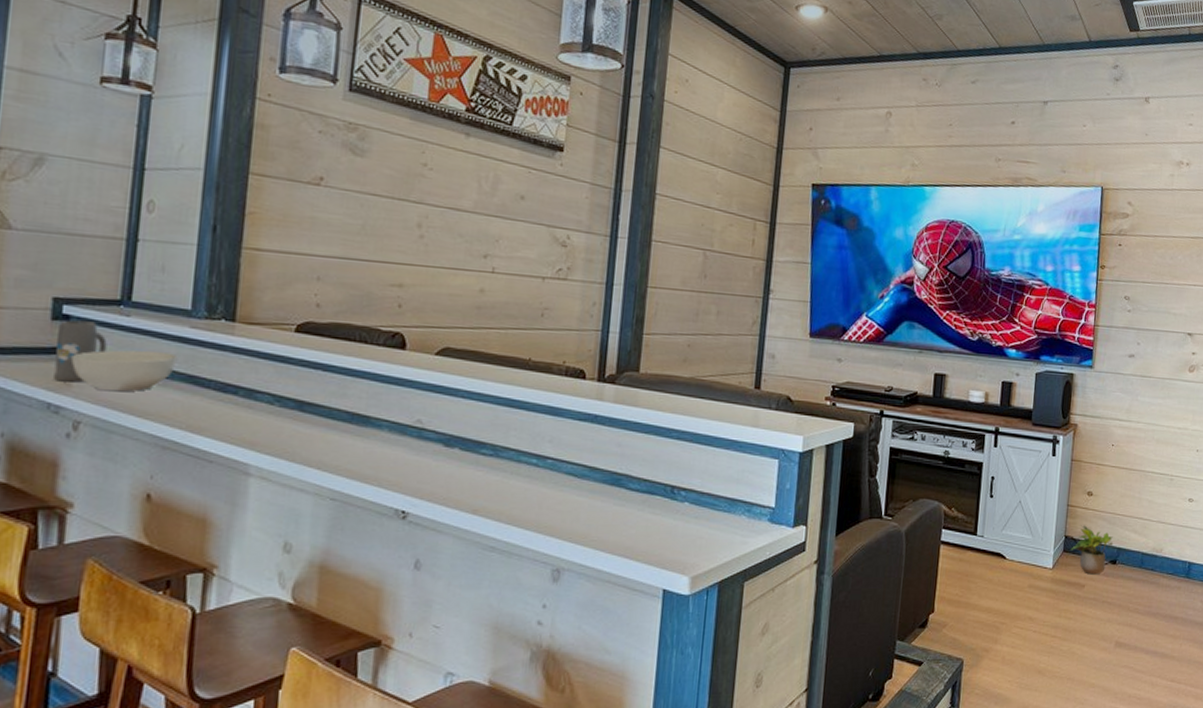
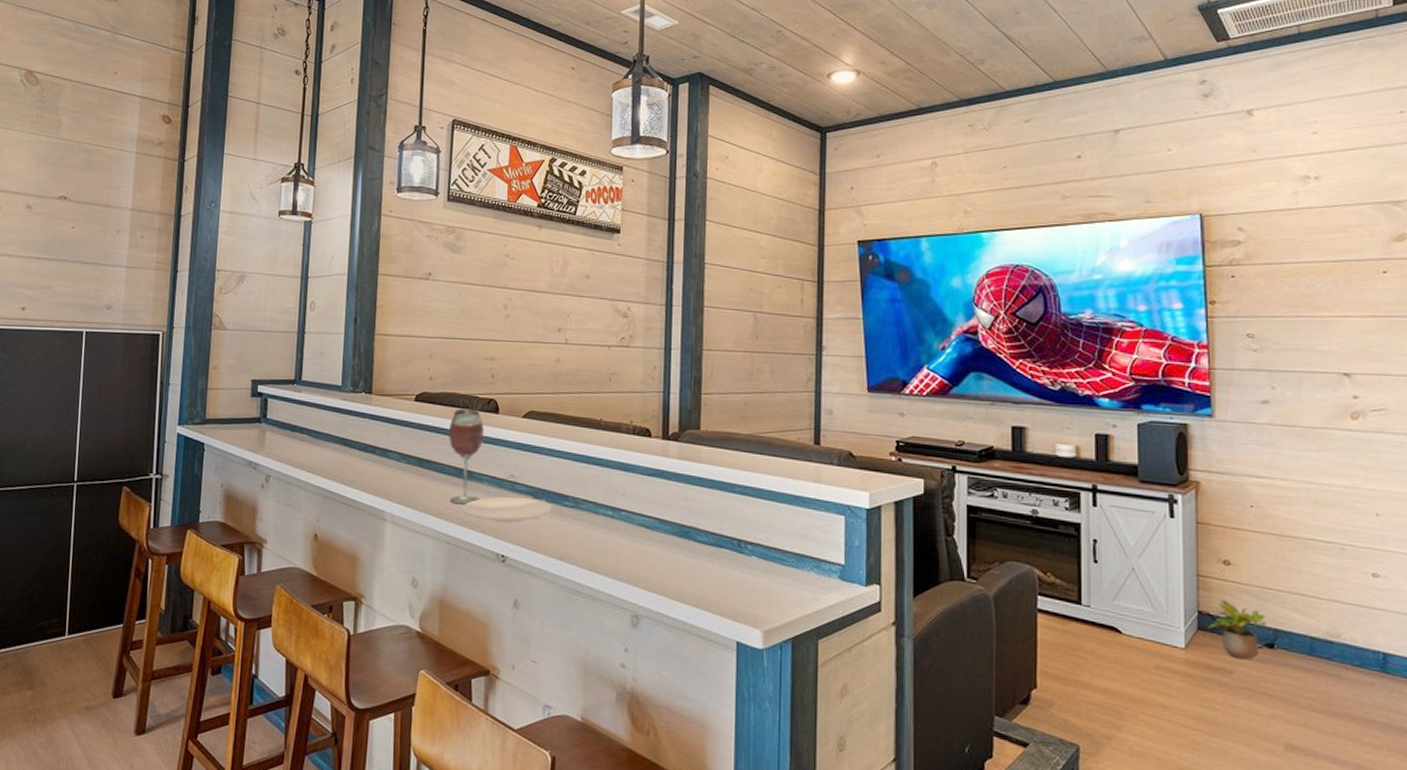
beer mug: present [54,320,107,383] -> none [253,396,287,445]
bowl: present [70,350,178,392] -> none [263,419,334,452]
wineglass: none [338,342,386,455] -> present [449,408,484,505]
plate: none [353,444,468,474] -> present [462,496,553,522]

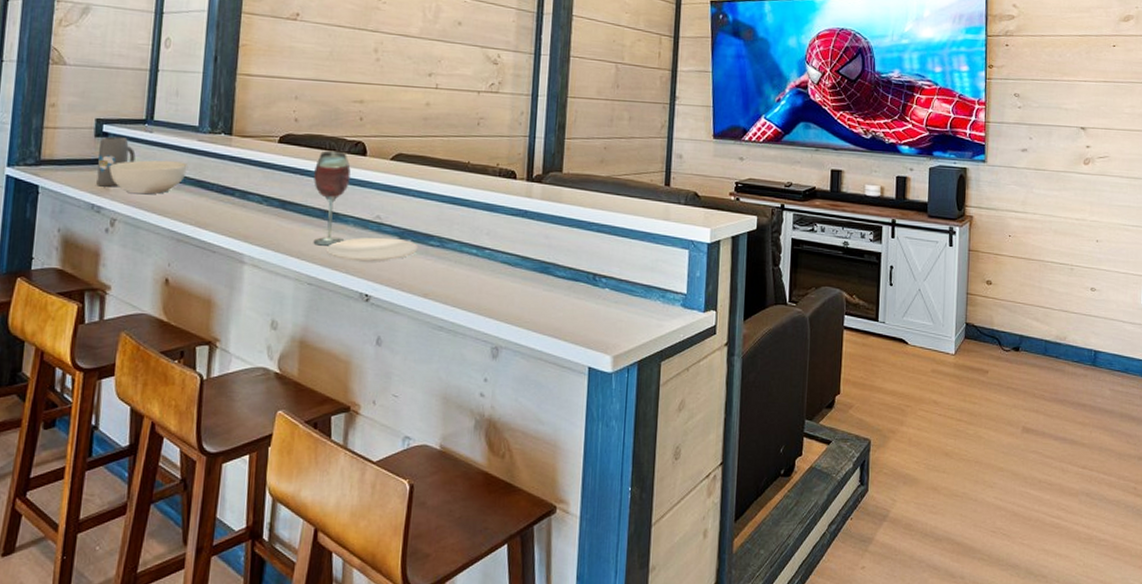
beer mug: none [253,396,287,445] -> present [96,136,136,187]
bowl: none [263,419,334,452] -> present [108,160,189,195]
potted plant: present [1207,599,1267,659] -> none [972,313,1015,360]

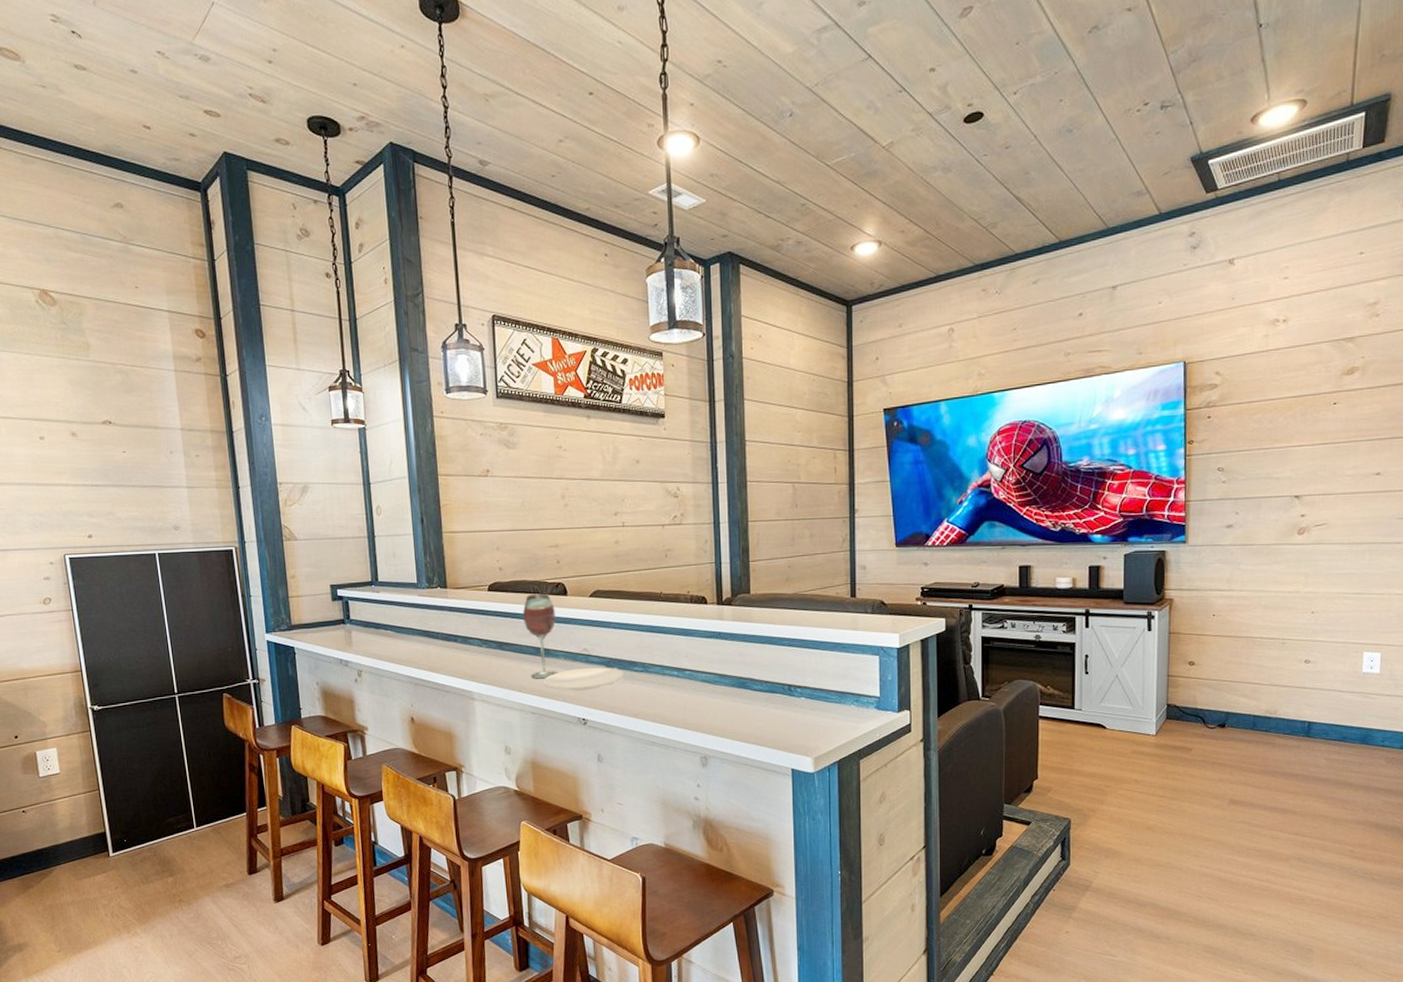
beer mug: present [96,136,136,187] -> none [337,599,369,644]
bowl: present [108,160,189,195] -> none [348,616,415,648]

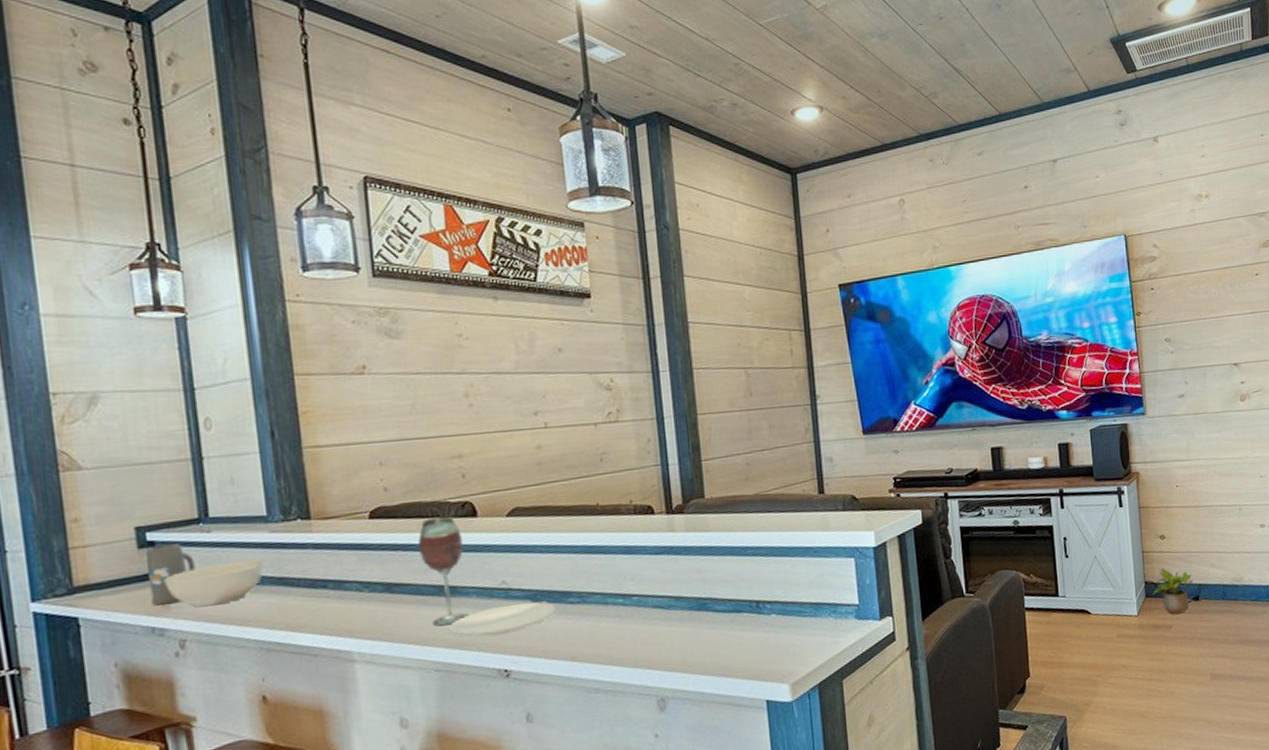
beer mug: none [337,599,369,644] -> present [146,543,196,606]
bowl: none [348,616,415,648] -> present [163,560,265,608]
potted plant: none [1174,693,1221,738] -> present [1152,568,1193,614]

